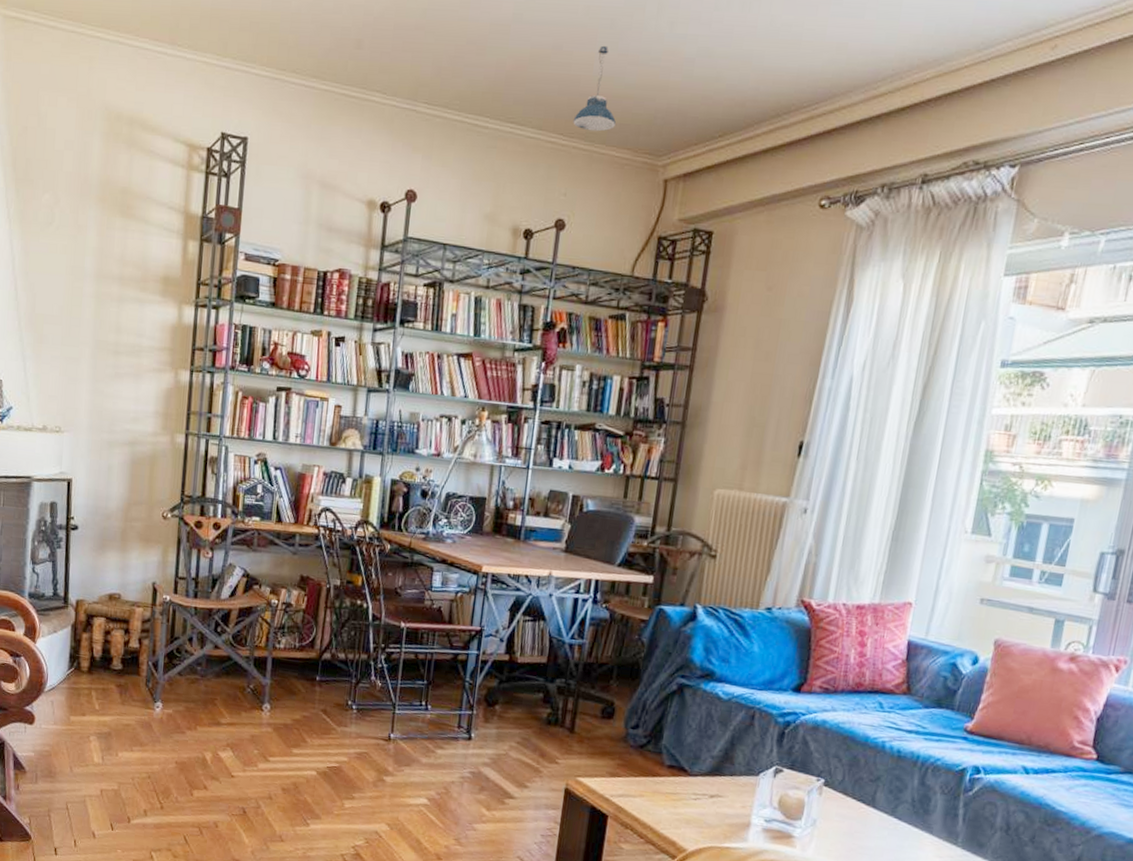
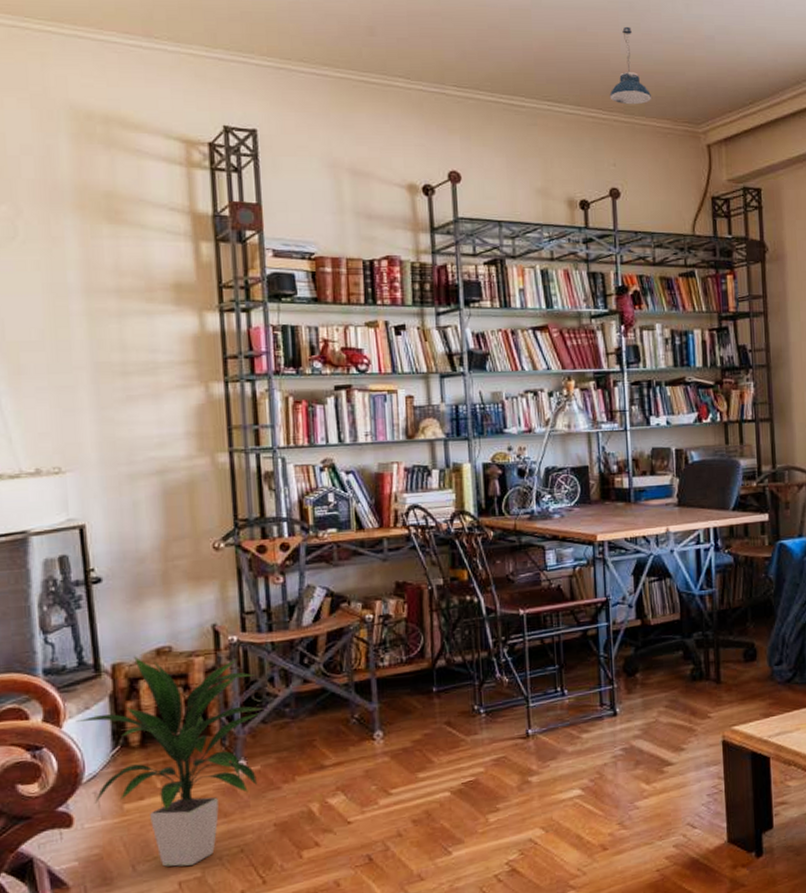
indoor plant: none [46,596,181,779] -> present [76,656,263,867]

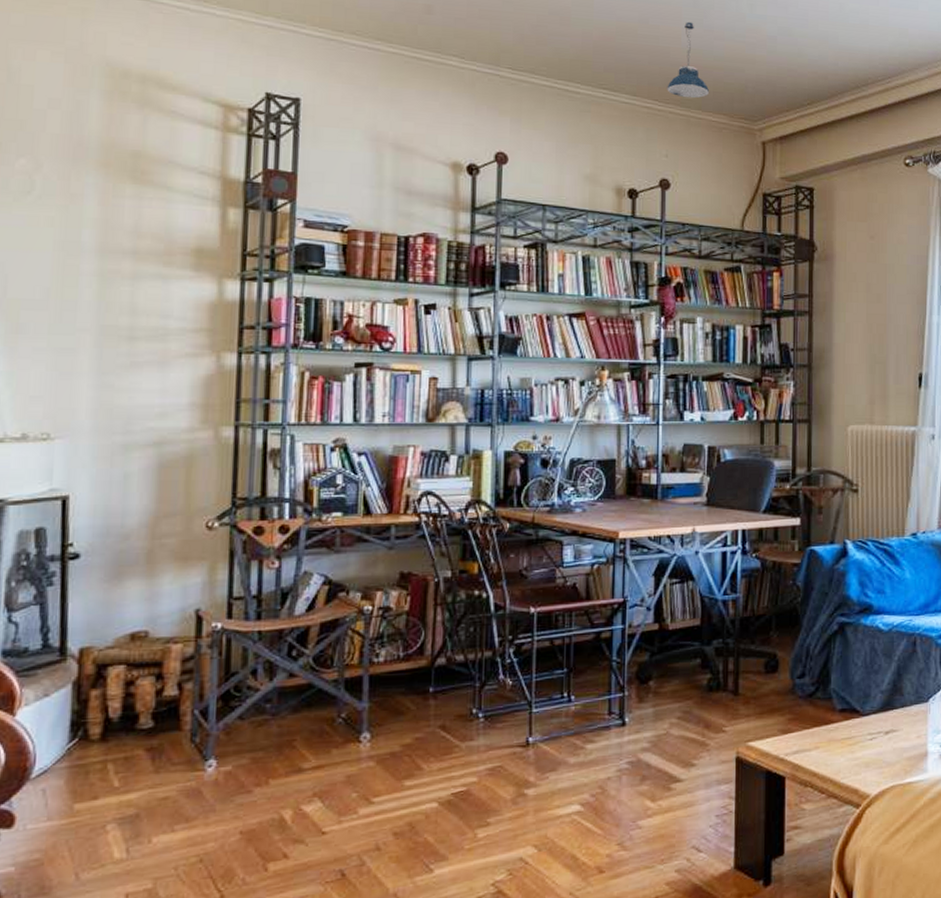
indoor plant: present [76,656,263,867] -> none [32,640,242,876]

